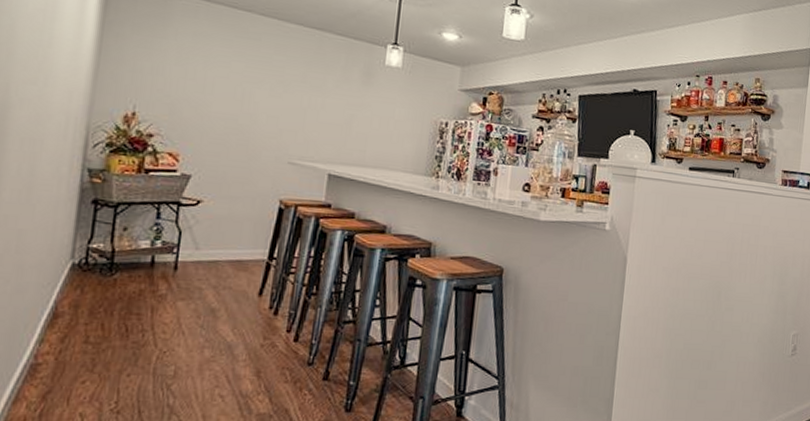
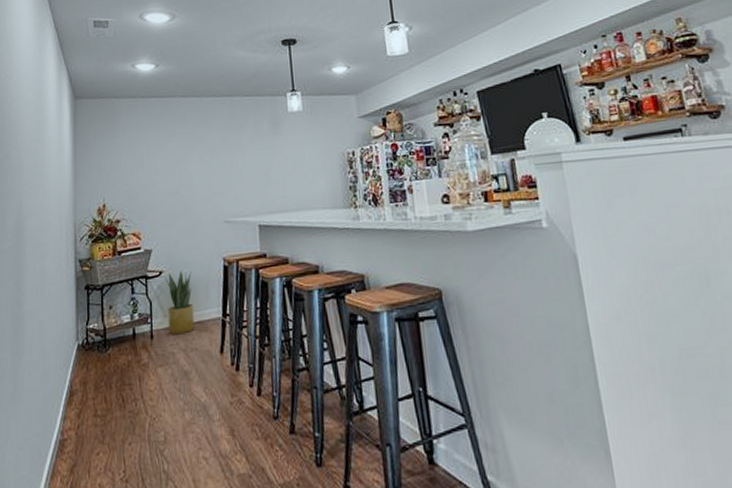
planter: none [198,204,239,271] -> present [164,271,195,335]

